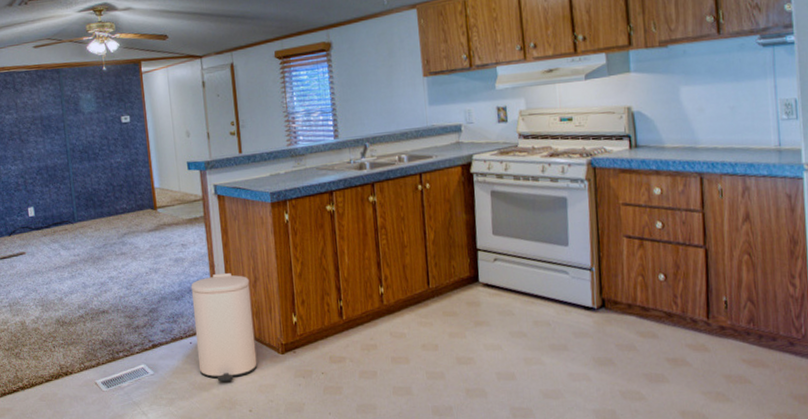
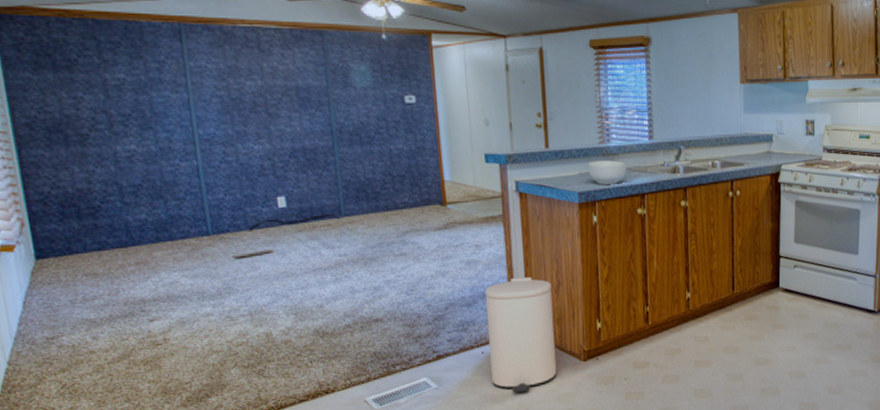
bowl: none [277,160,316,185] -> present [587,160,628,186]

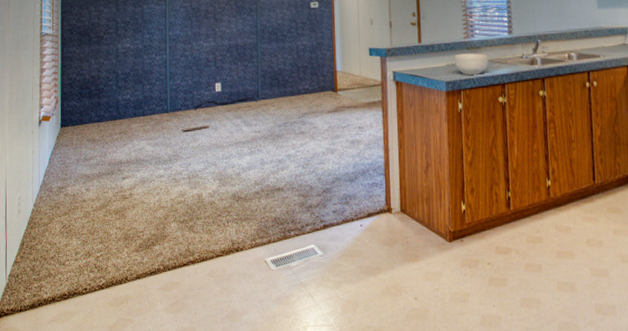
pedal bin: present [484,277,557,393] -> none [365,158,425,267]

